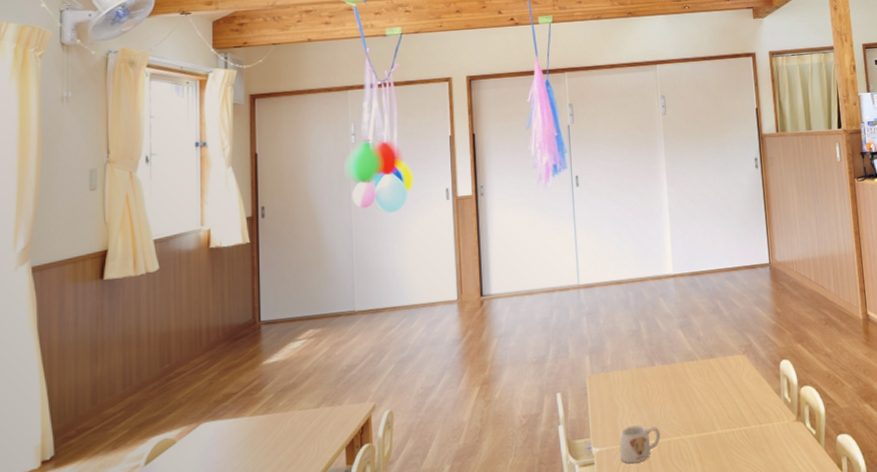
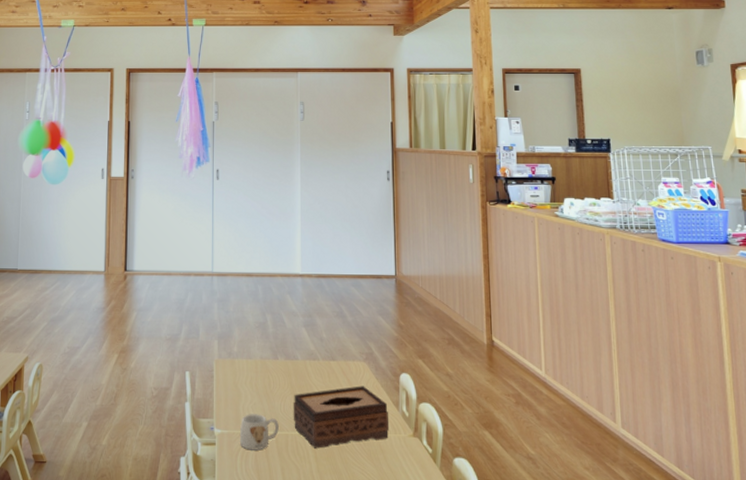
tissue box: none [673,378,772,450] -> present [293,386,389,449]

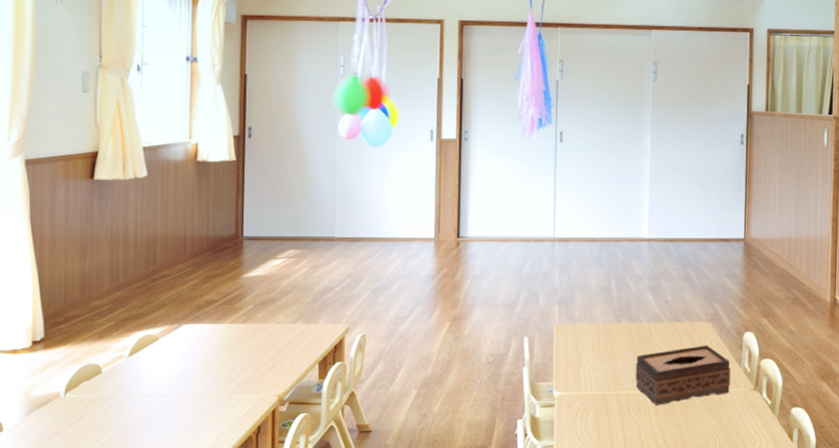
mug: present [239,414,279,451] -> none [579,375,620,410]

